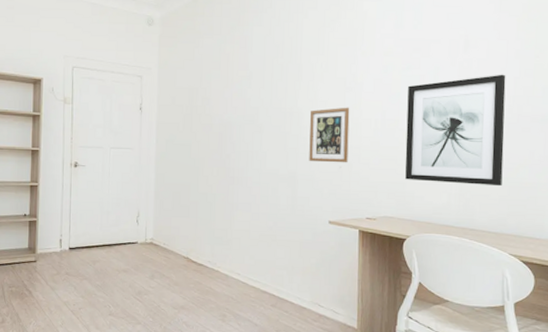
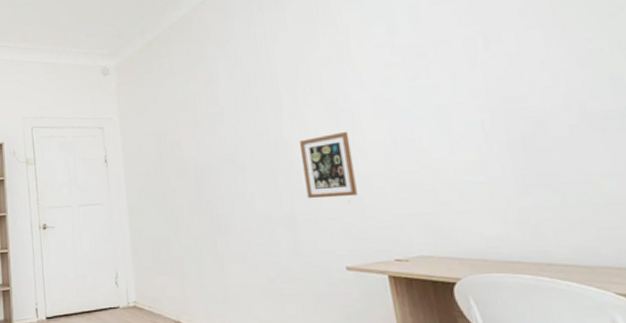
wall art: present [405,74,506,187] -> none [418,67,581,209]

